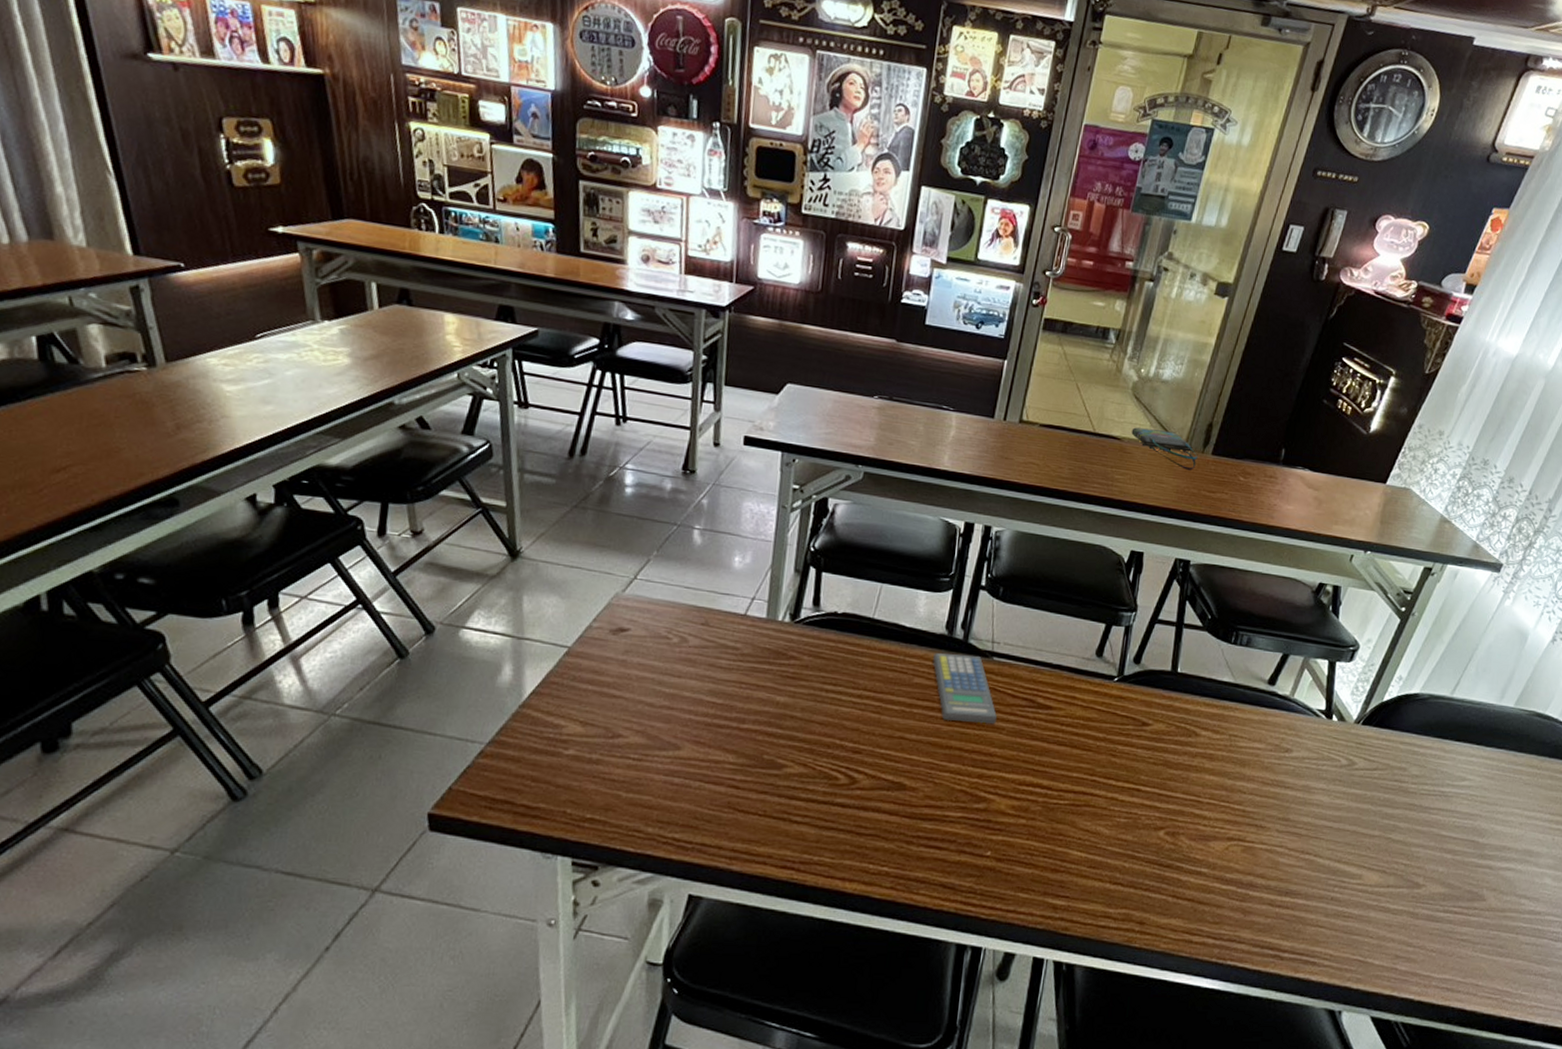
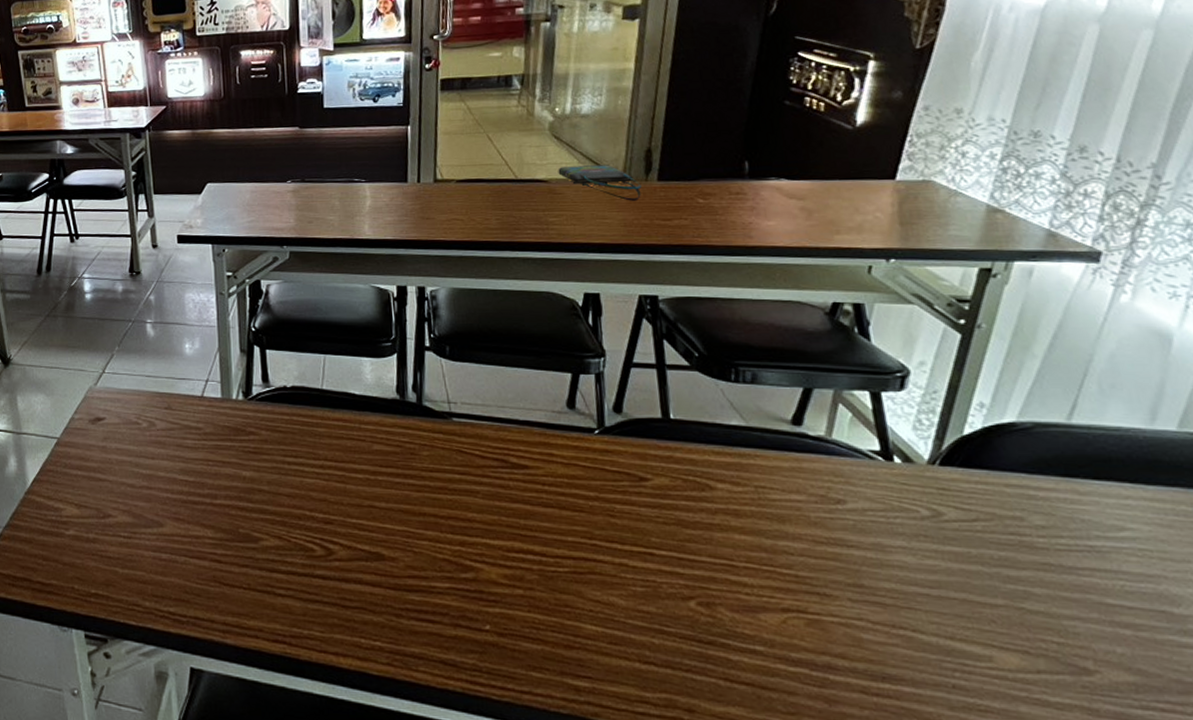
calculator: present [933,653,998,724] -> none [389,418,469,487]

